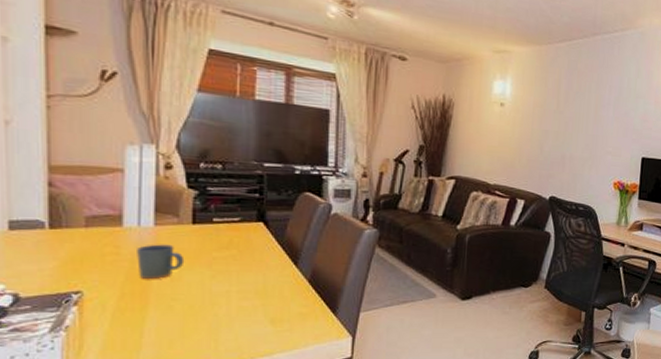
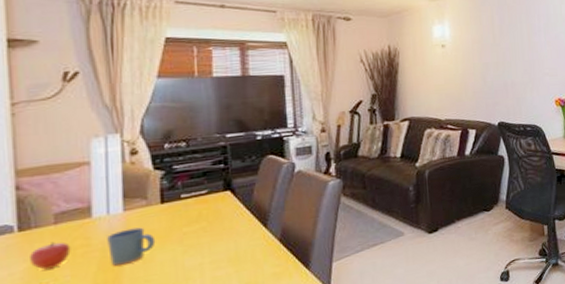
fruit: none [58,244,100,271] -> present [28,241,71,270]

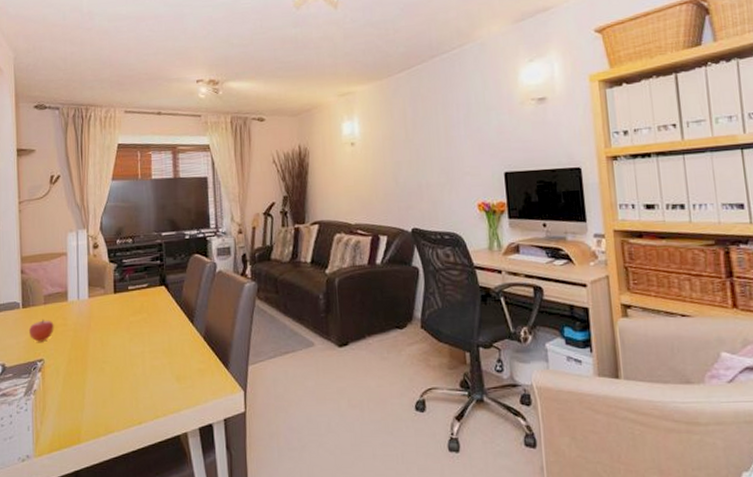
mug: present [107,227,156,266] -> none [78,313,110,345]

